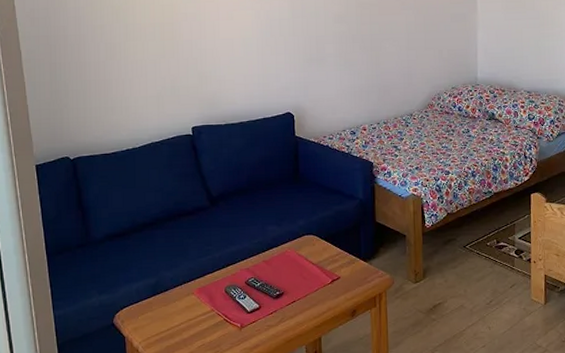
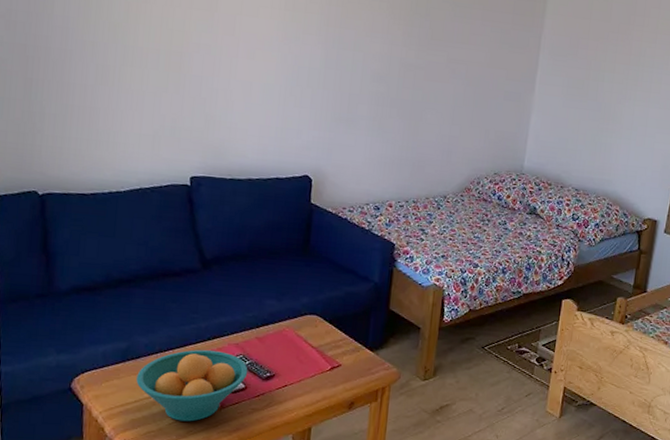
fruit bowl: none [166,277,260,343] -> present [136,350,248,422]

